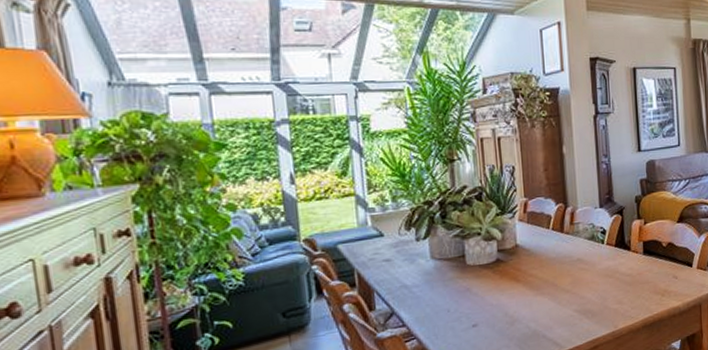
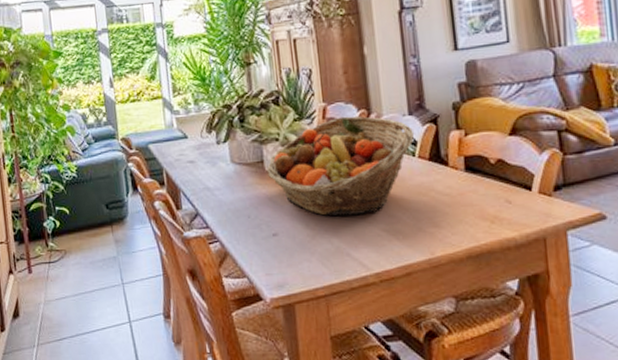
fruit basket: none [468,210,603,303] -> present [267,116,414,216]

